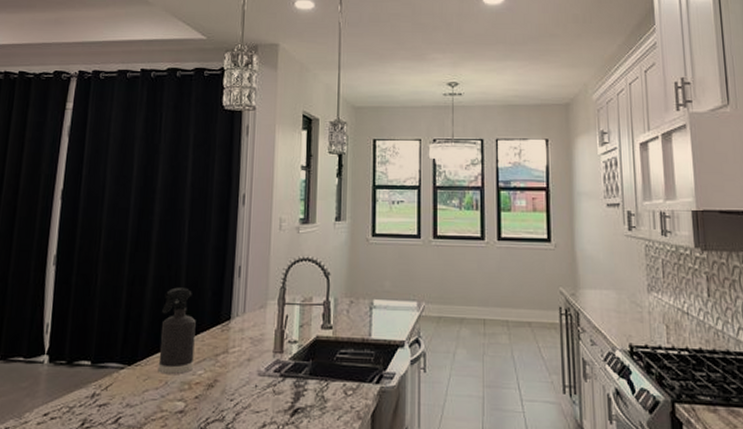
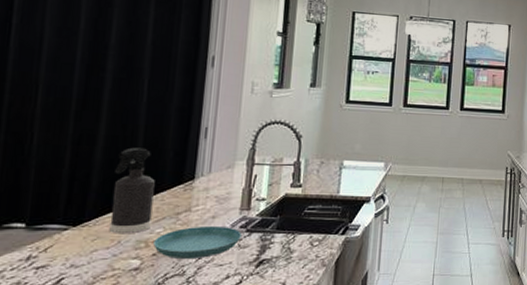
saucer: none [196,368,276,404] -> present [153,225,241,260]

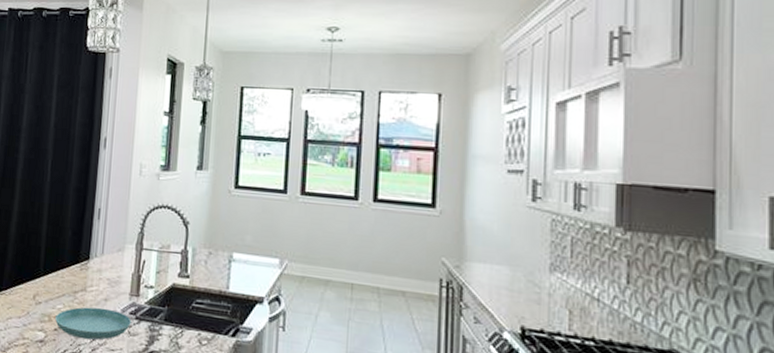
spray bottle: present [109,147,155,234] -> none [21,224,57,306]

